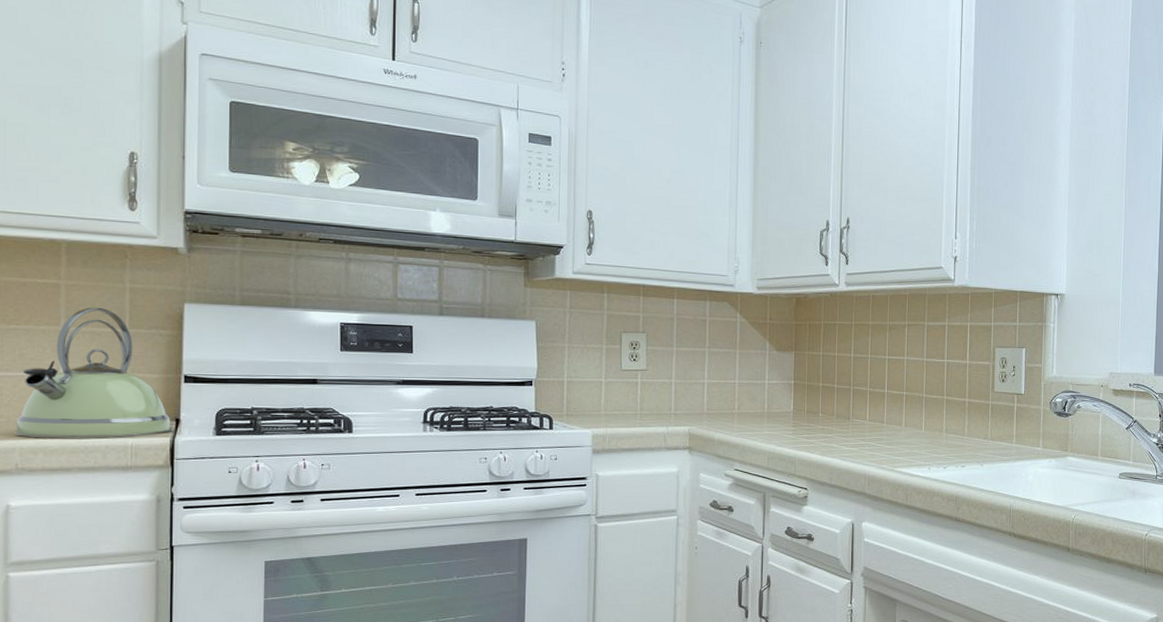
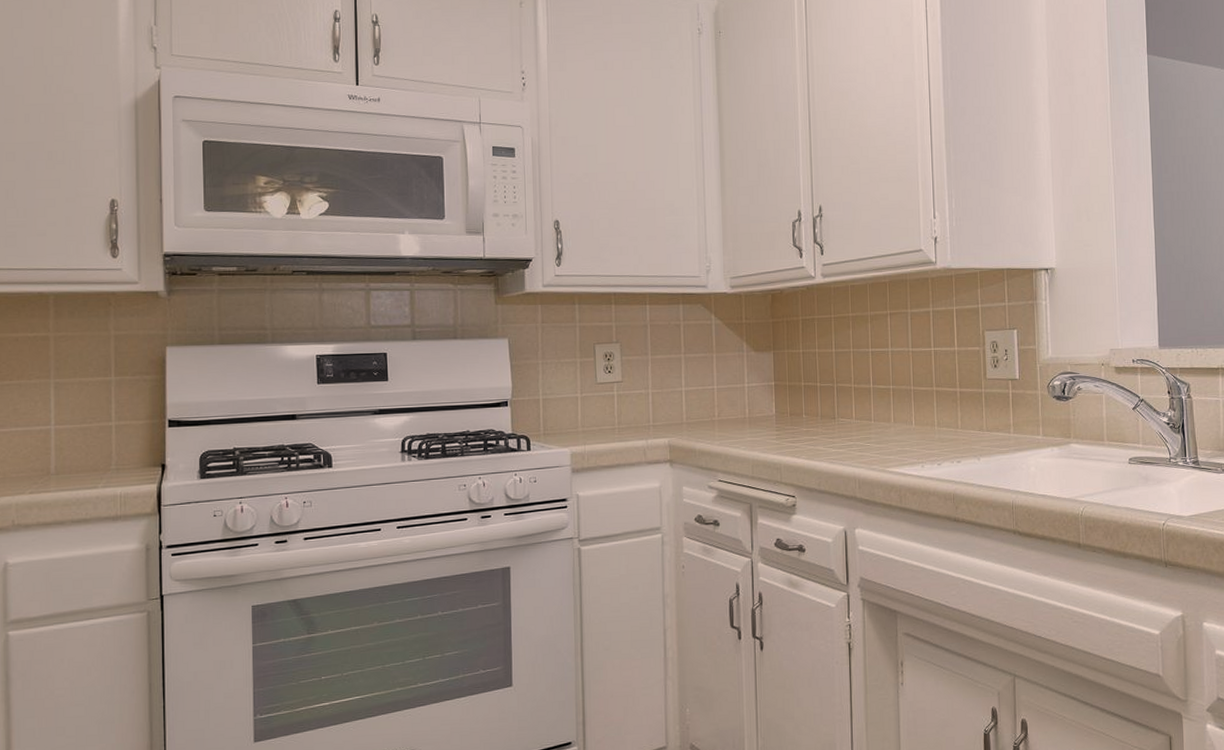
kettle: present [14,307,172,438] -> none [10,357,159,492]

